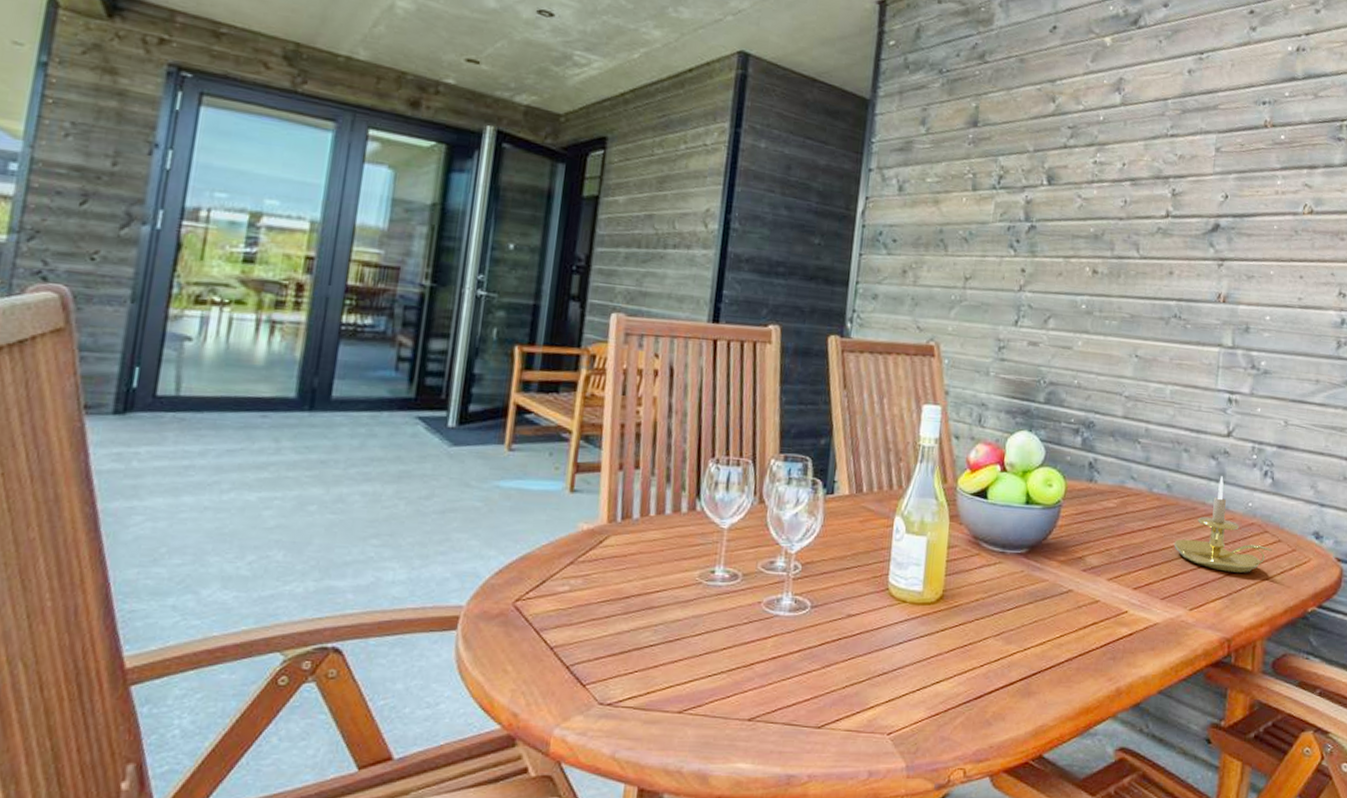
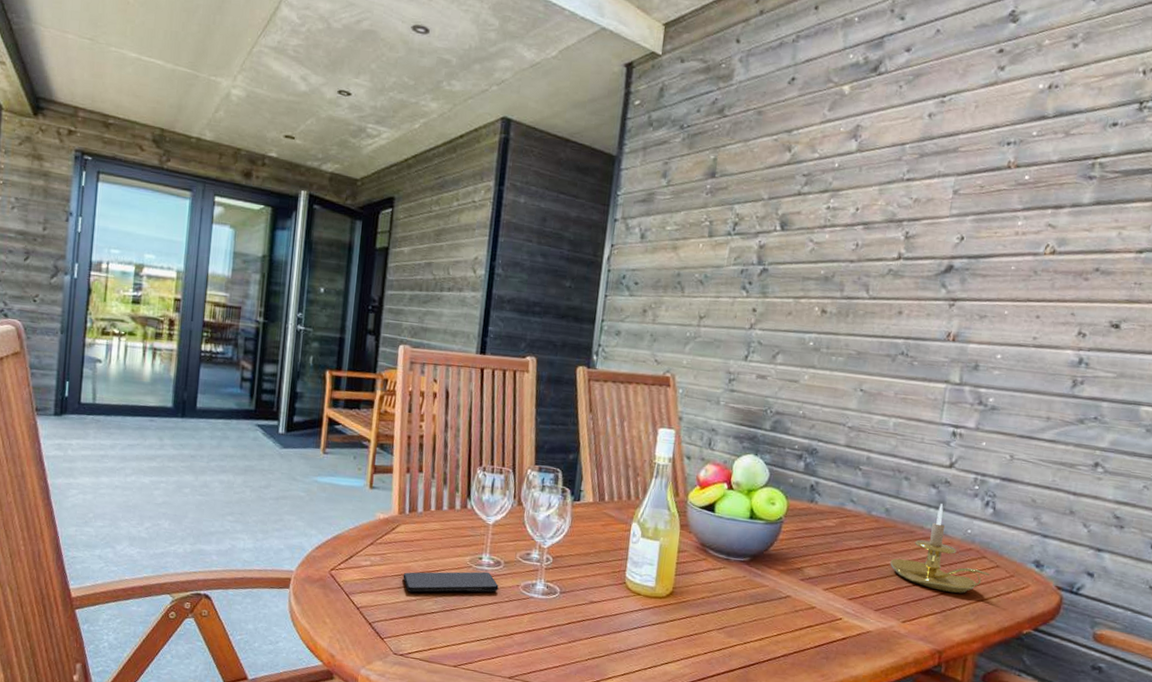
smartphone: none [612,588,736,622] -> present [403,571,499,593]

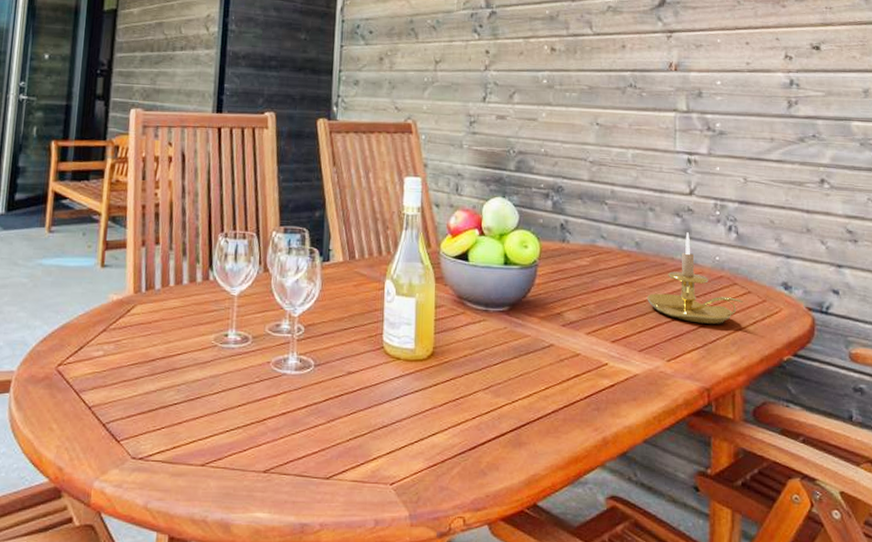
smartphone: present [403,571,499,593] -> none [140,350,248,382]

